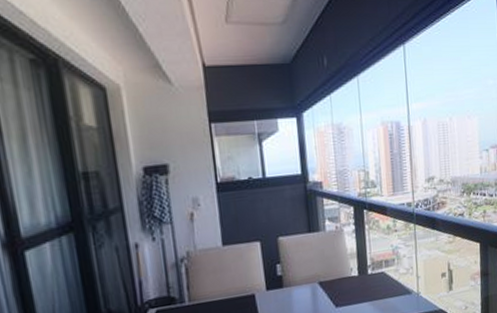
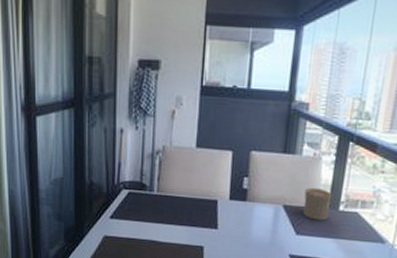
cup: none [335,258,360,289] -> present [303,187,333,221]

